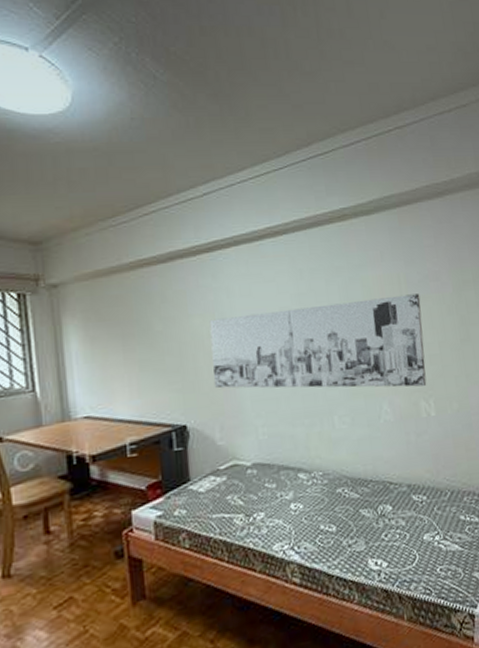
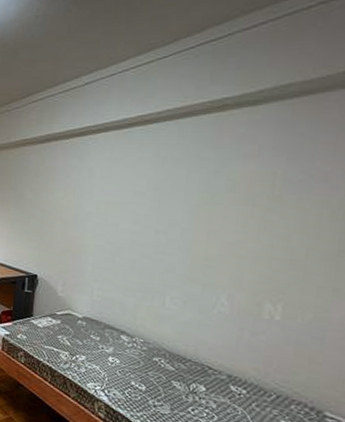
wall art: present [209,293,427,389] -> none [64,193,297,290]

